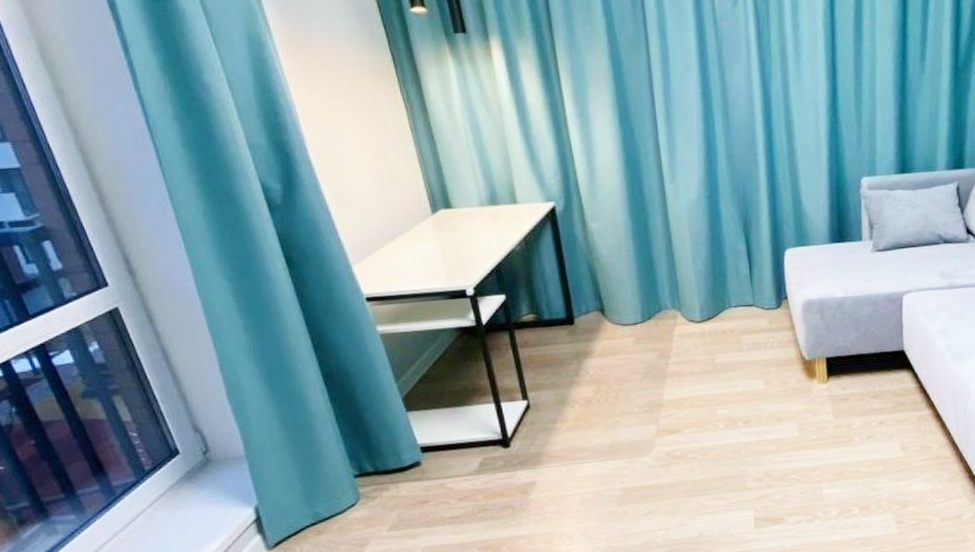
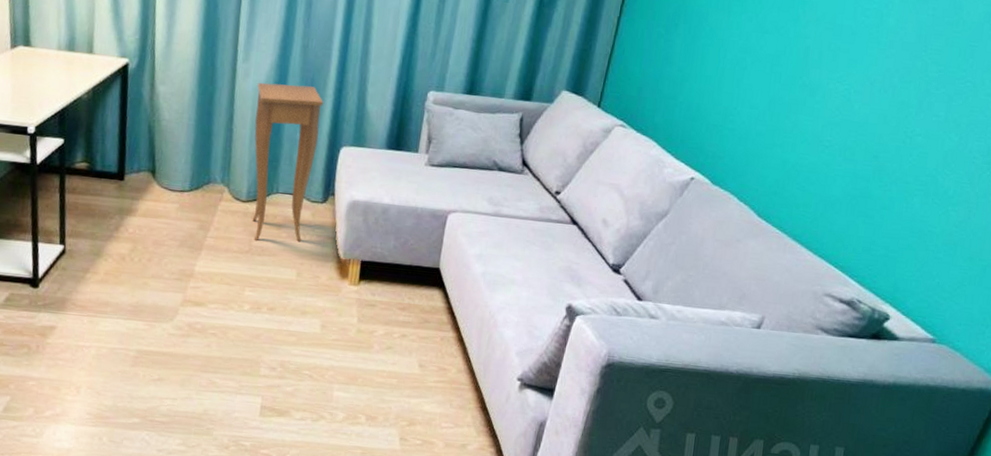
side table: none [689,195,763,359] -> present [252,82,323,242]

